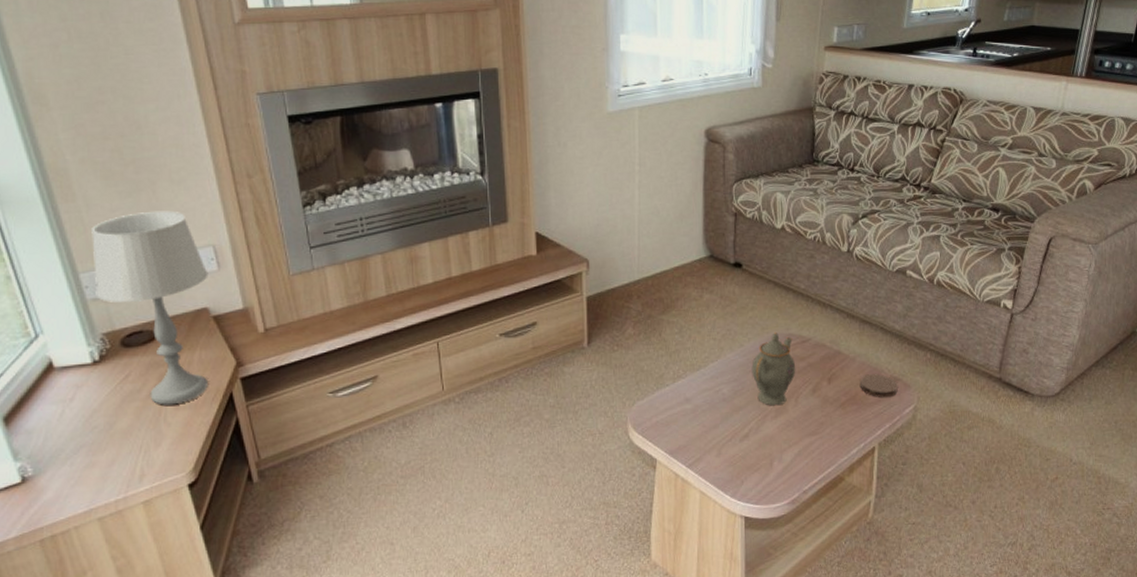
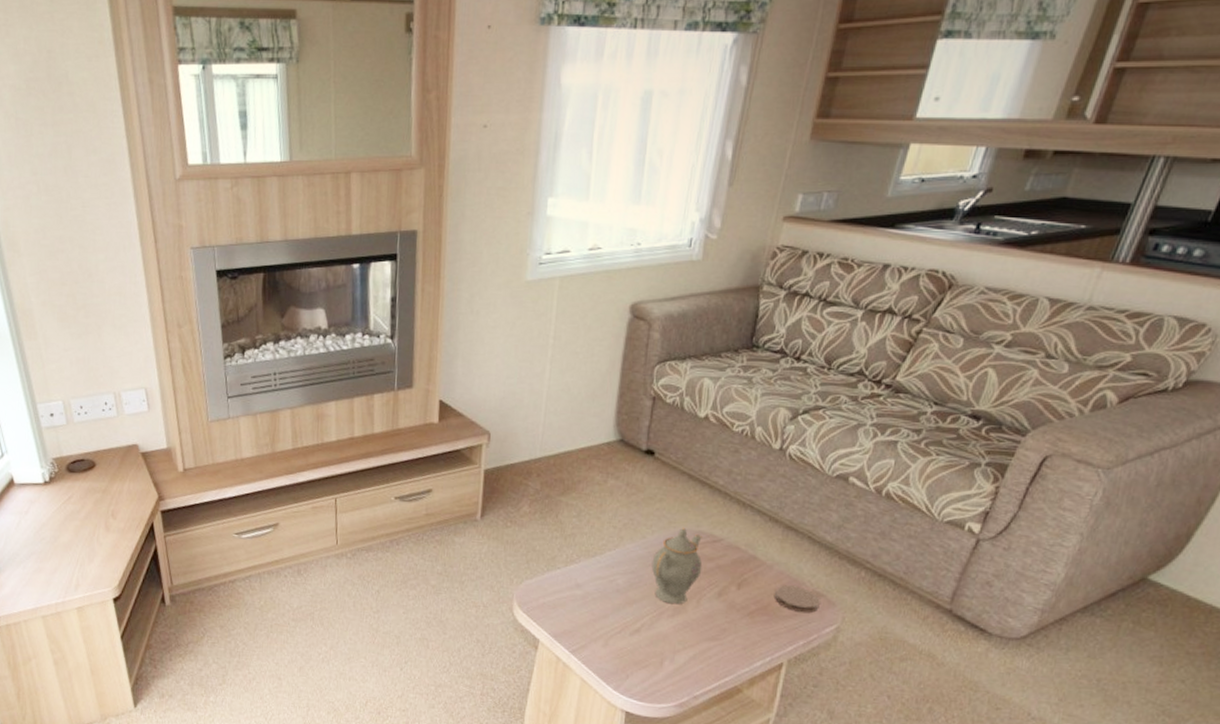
table lamp: present [91,211,209,405] -> none [48,353,140,528]

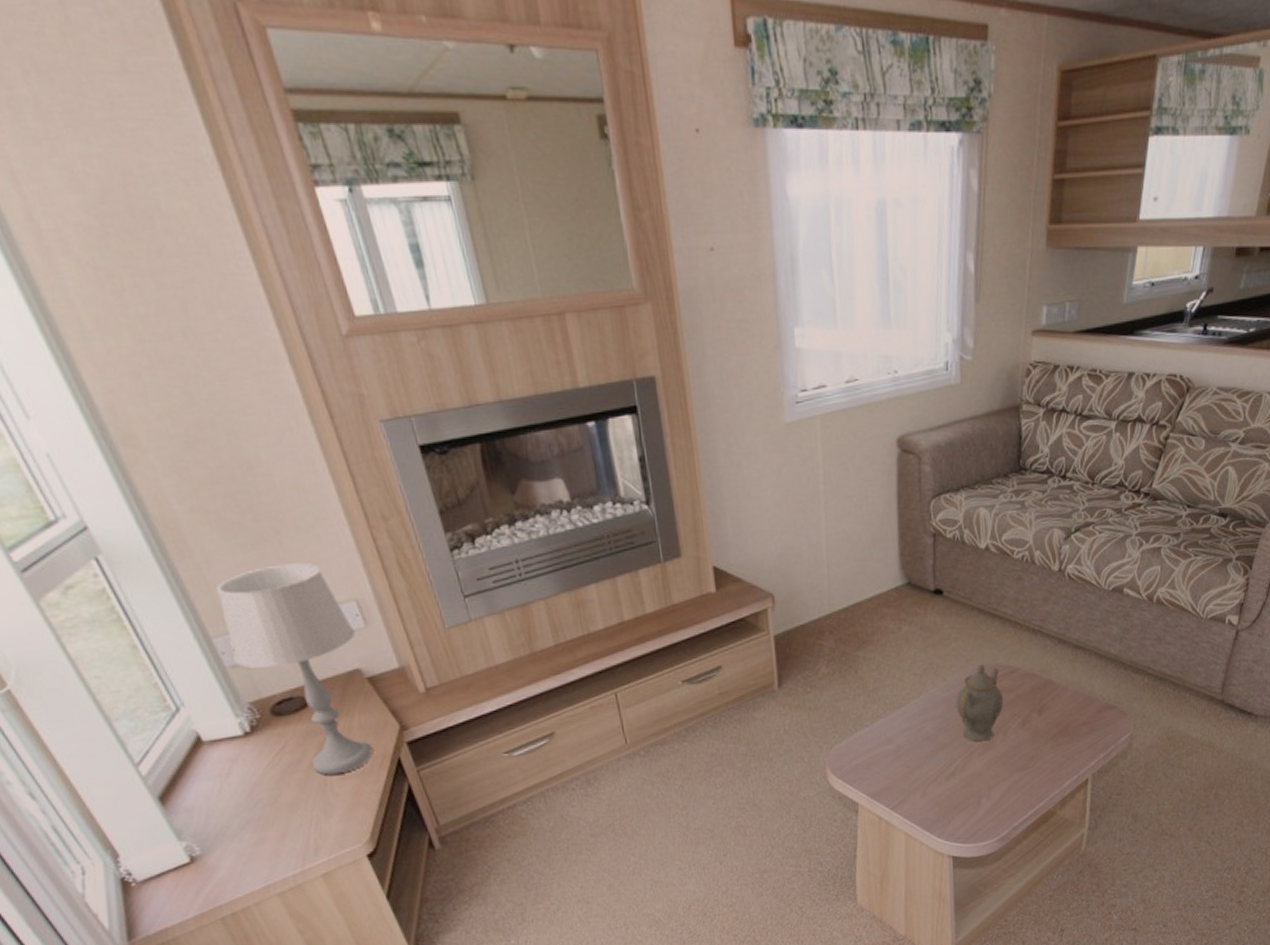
table lamp: none [48,353,140,528] -> present [217,563,373,775]
coaster: present [773,585,820,613] -> none [1072,702,1113,727]

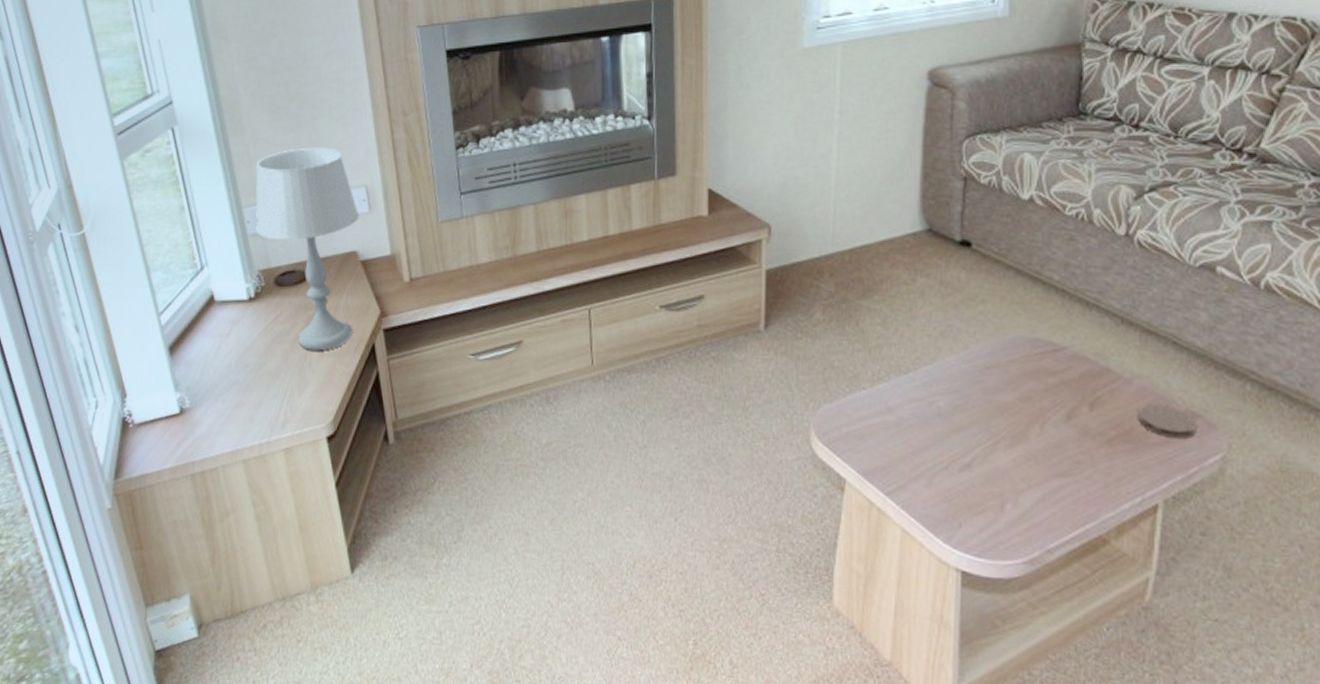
teapot: present [956,664,1004,742] -> none [979,335,1043,432]
coaster: none [1072,702,1113,727] -> present [1137,404,1197,438]

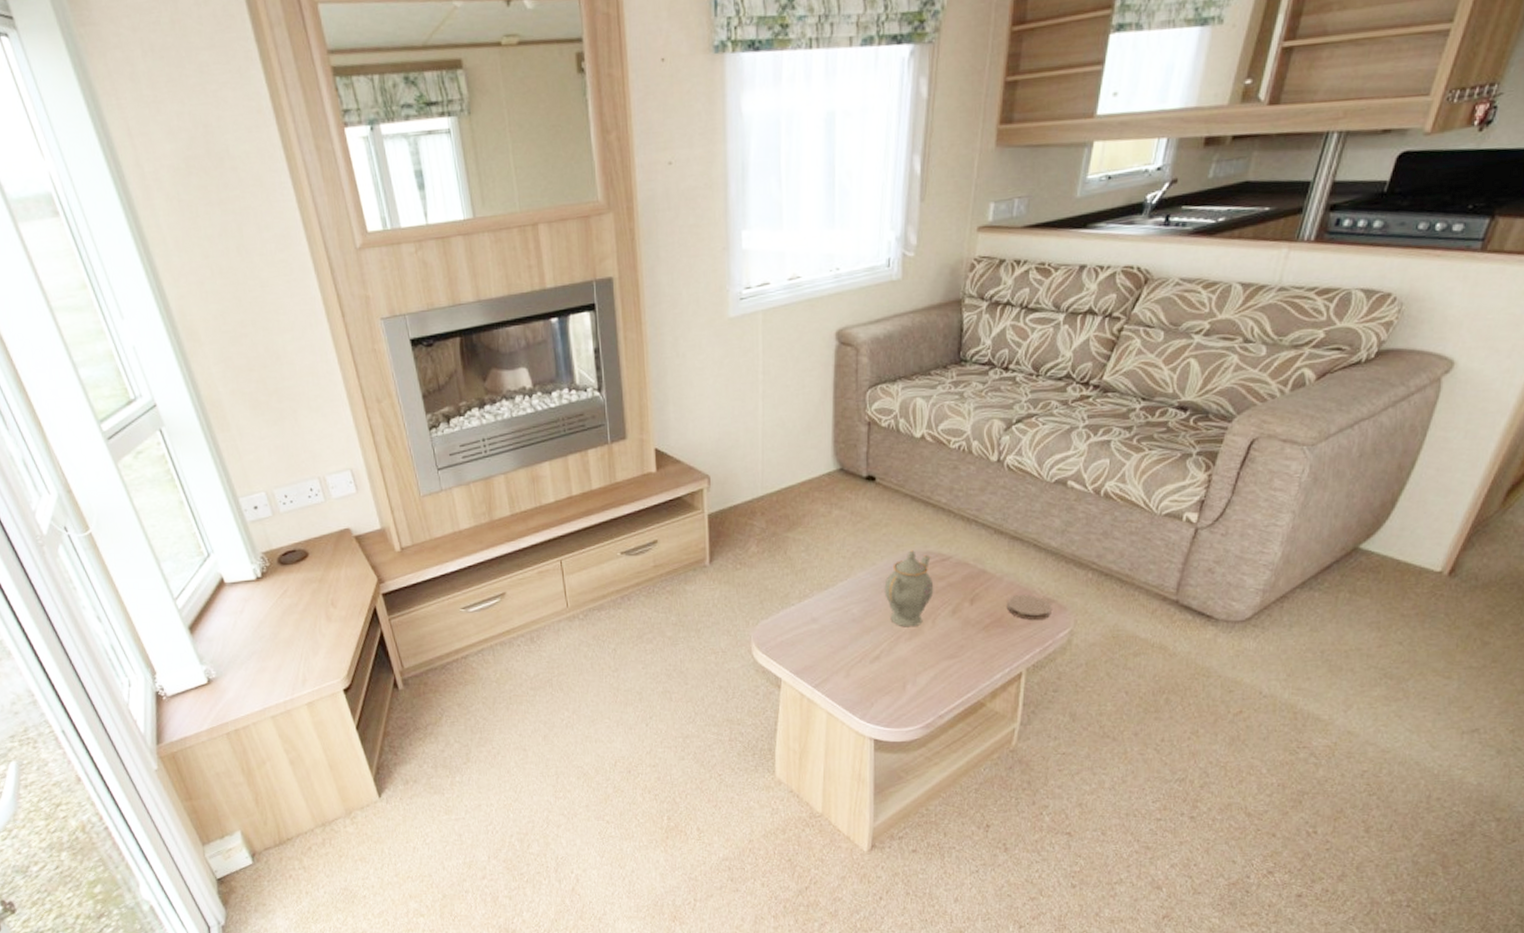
table lamp: present [255,147,360,351] -> none [245,437,354,618]
teapot: none [979,335,1043,432] -> present [884,550,934,627]

